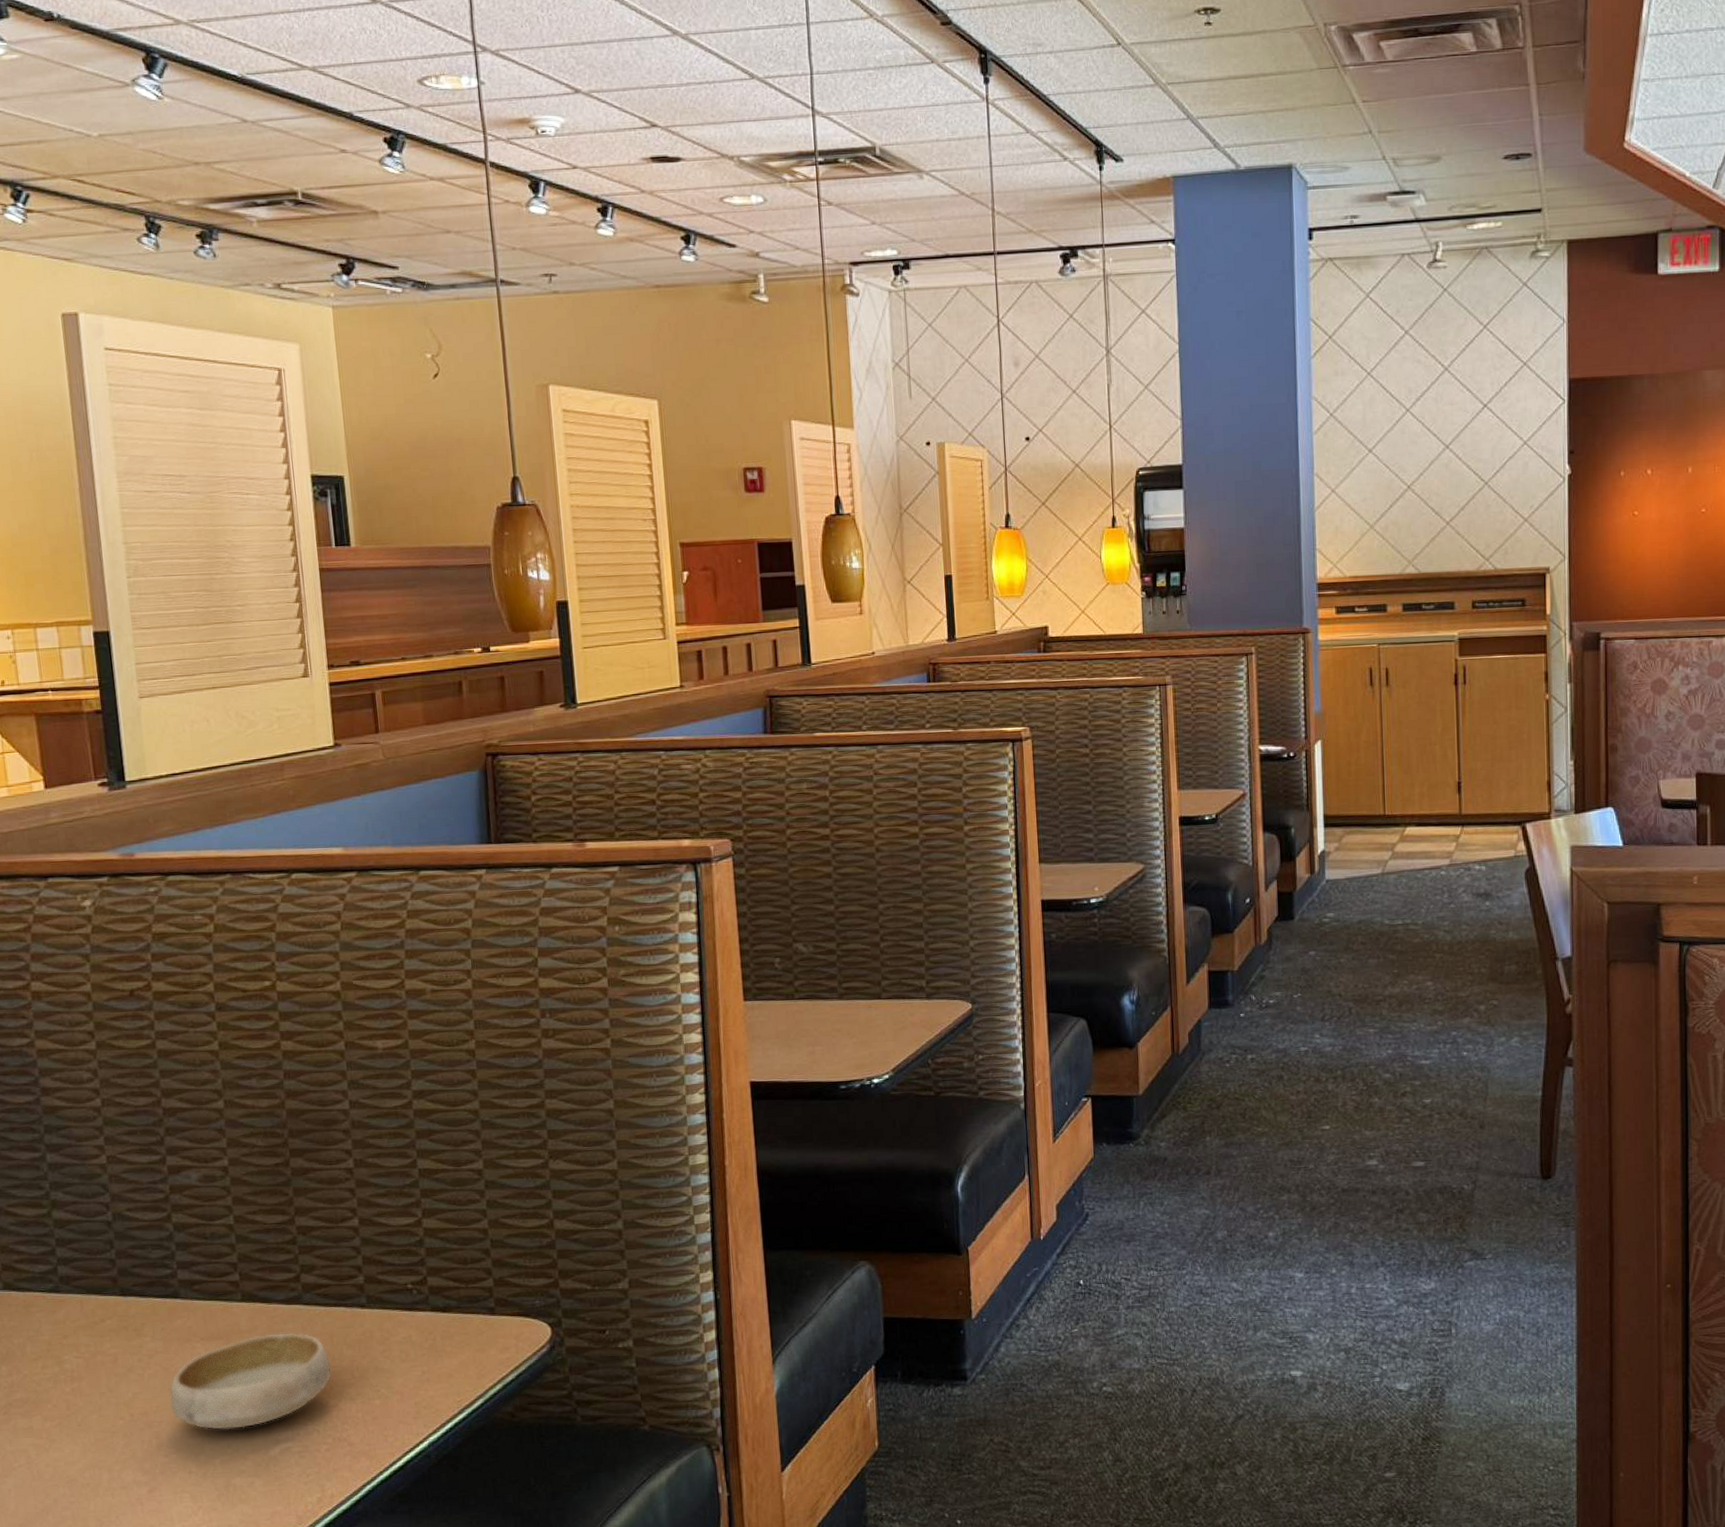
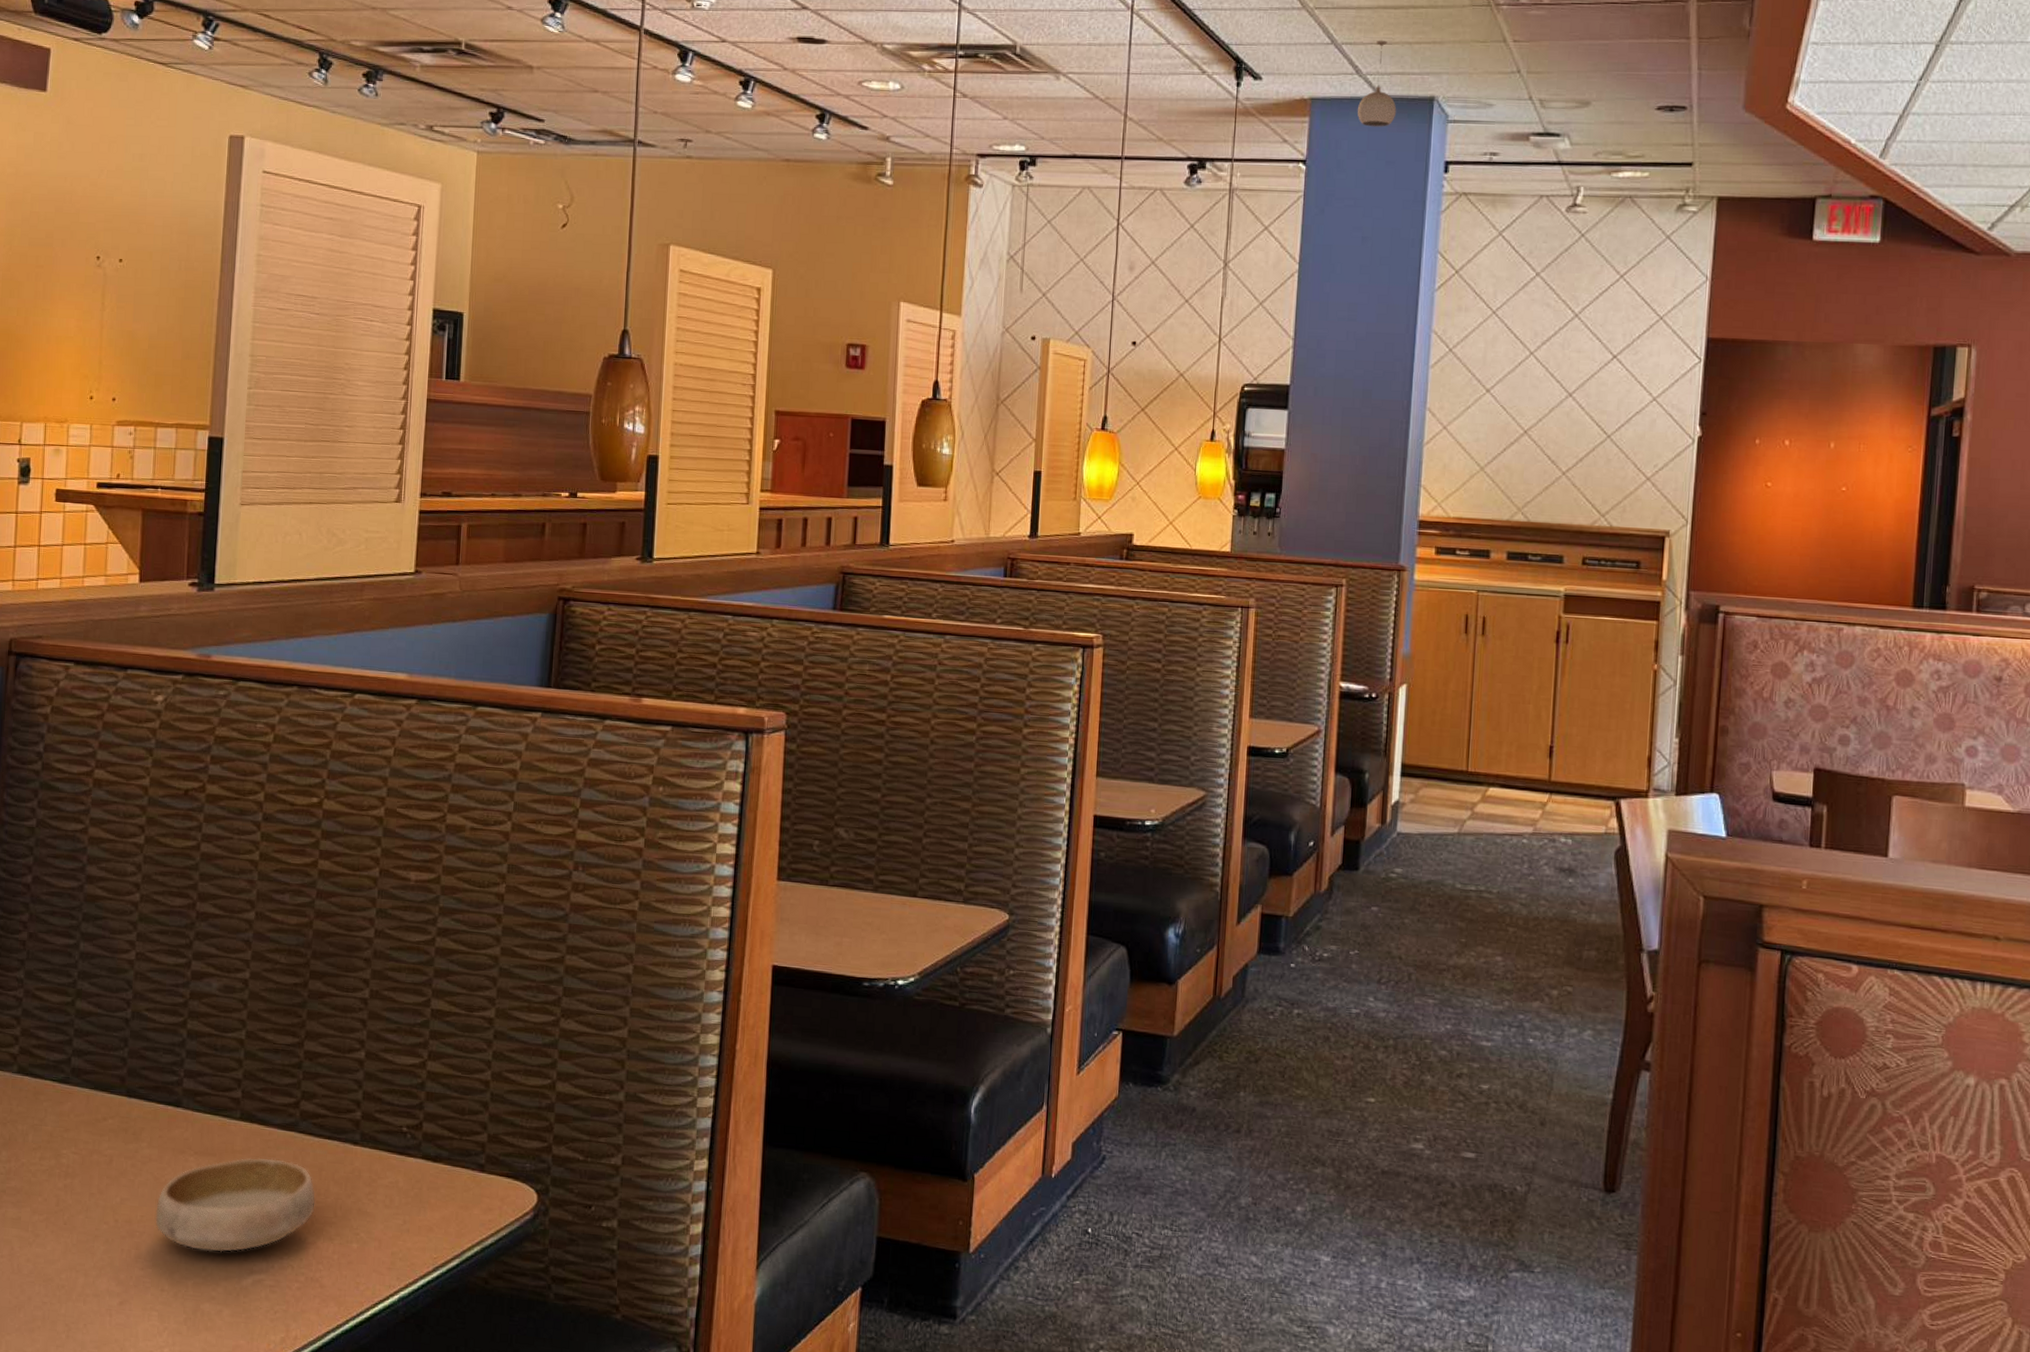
pendant light: none [1220,111,1258,200] -> present [1358,40,1397,127]

